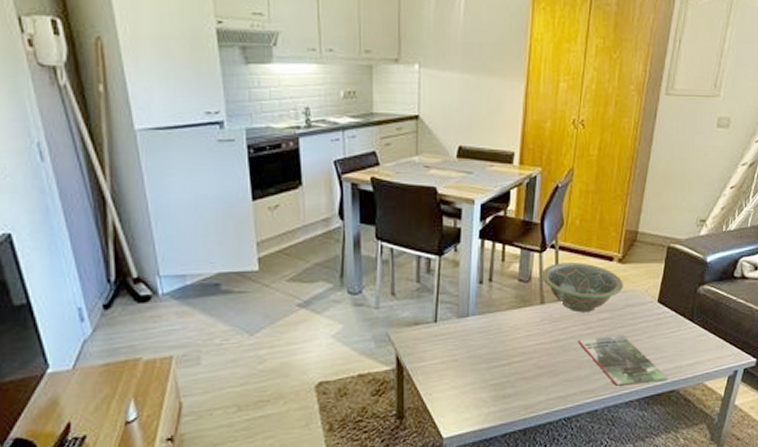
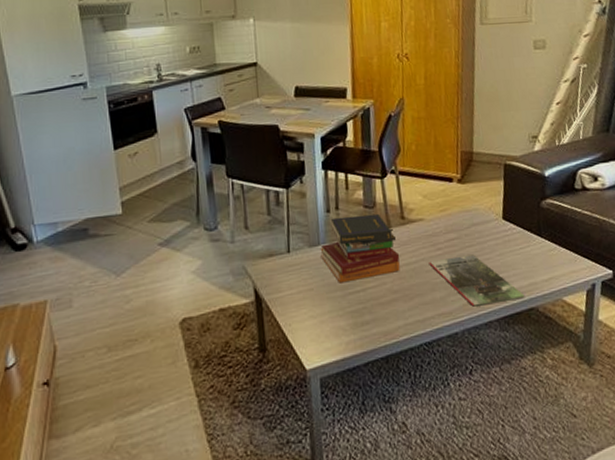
books: none [469,288,550,356] -> present [320,213,400,283]
decorative bowl: present [542,262,623,313] -> none [385,185,467,235]

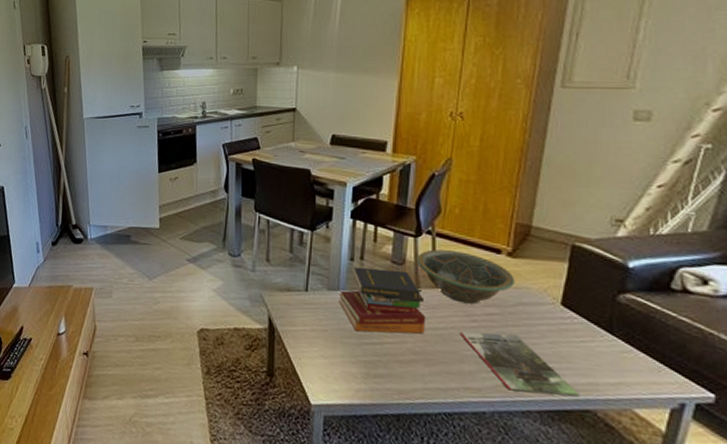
decorative bowl: none [385,185,467,235] -> present [417,249,515,305]

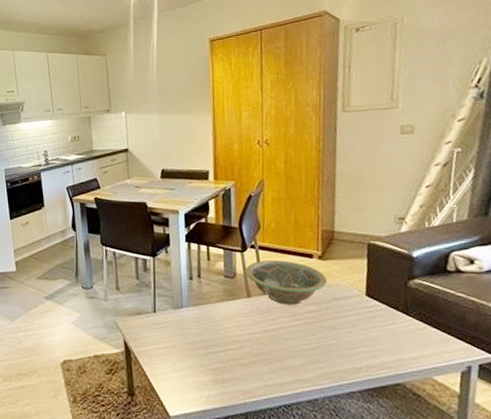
books: present [339,267,426,334] -> none [183,283,260,343]
magazine: present [459,331,580,397] -> none [288,327,390,376]

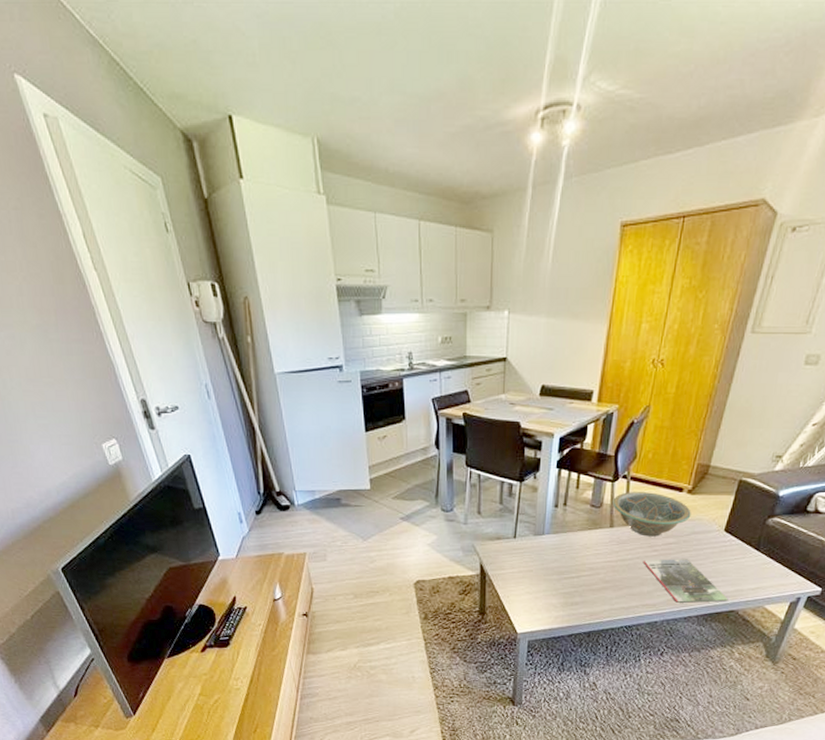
magazine: none [288,327,390,376] -> present [643,559,728,603]

